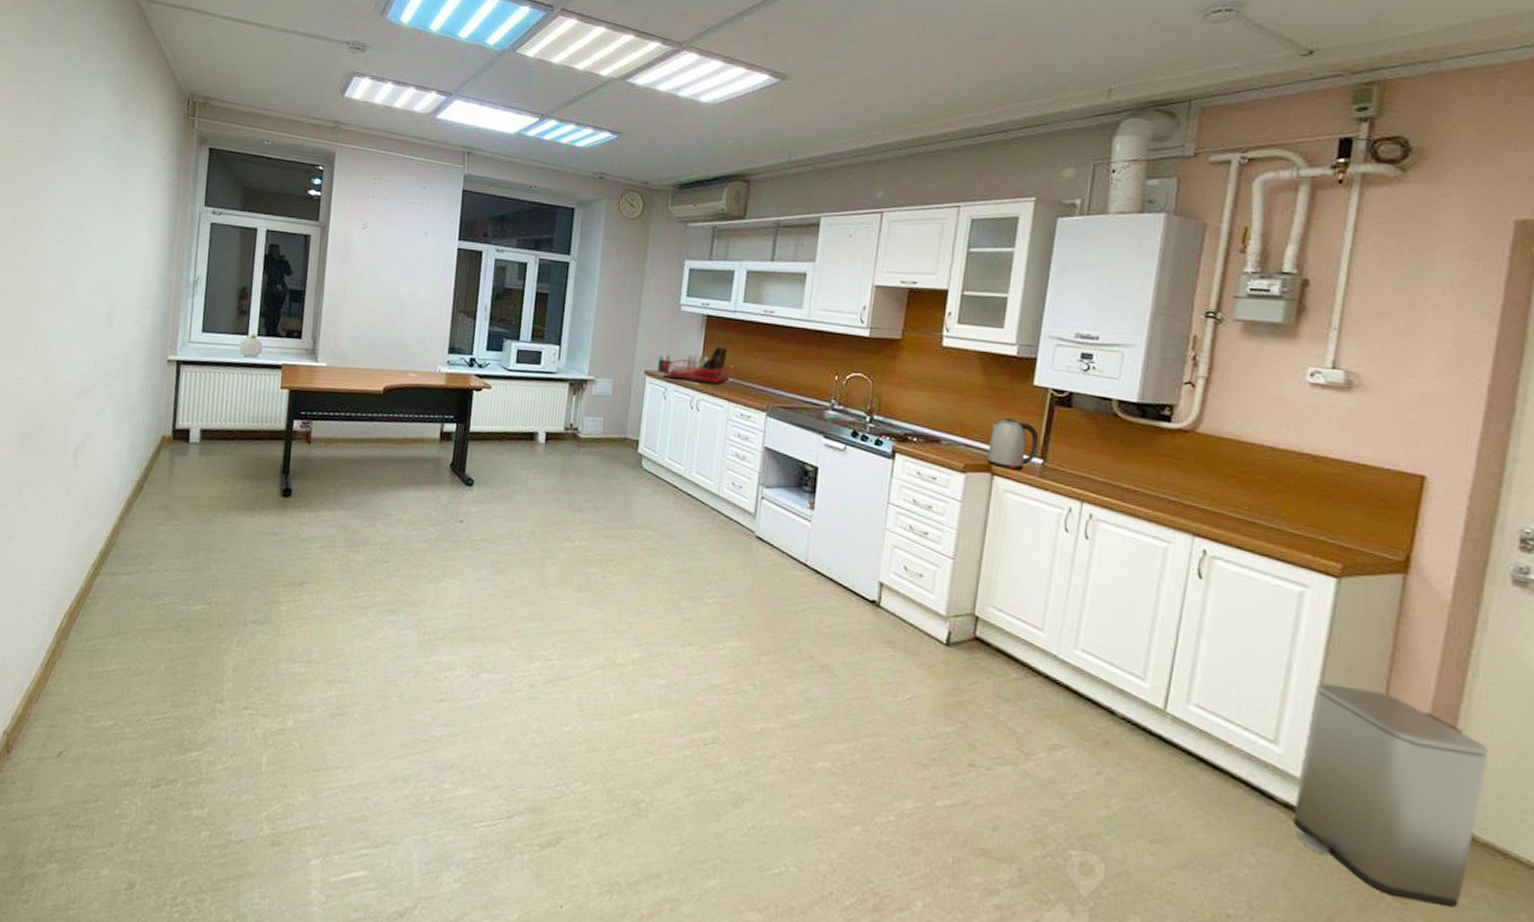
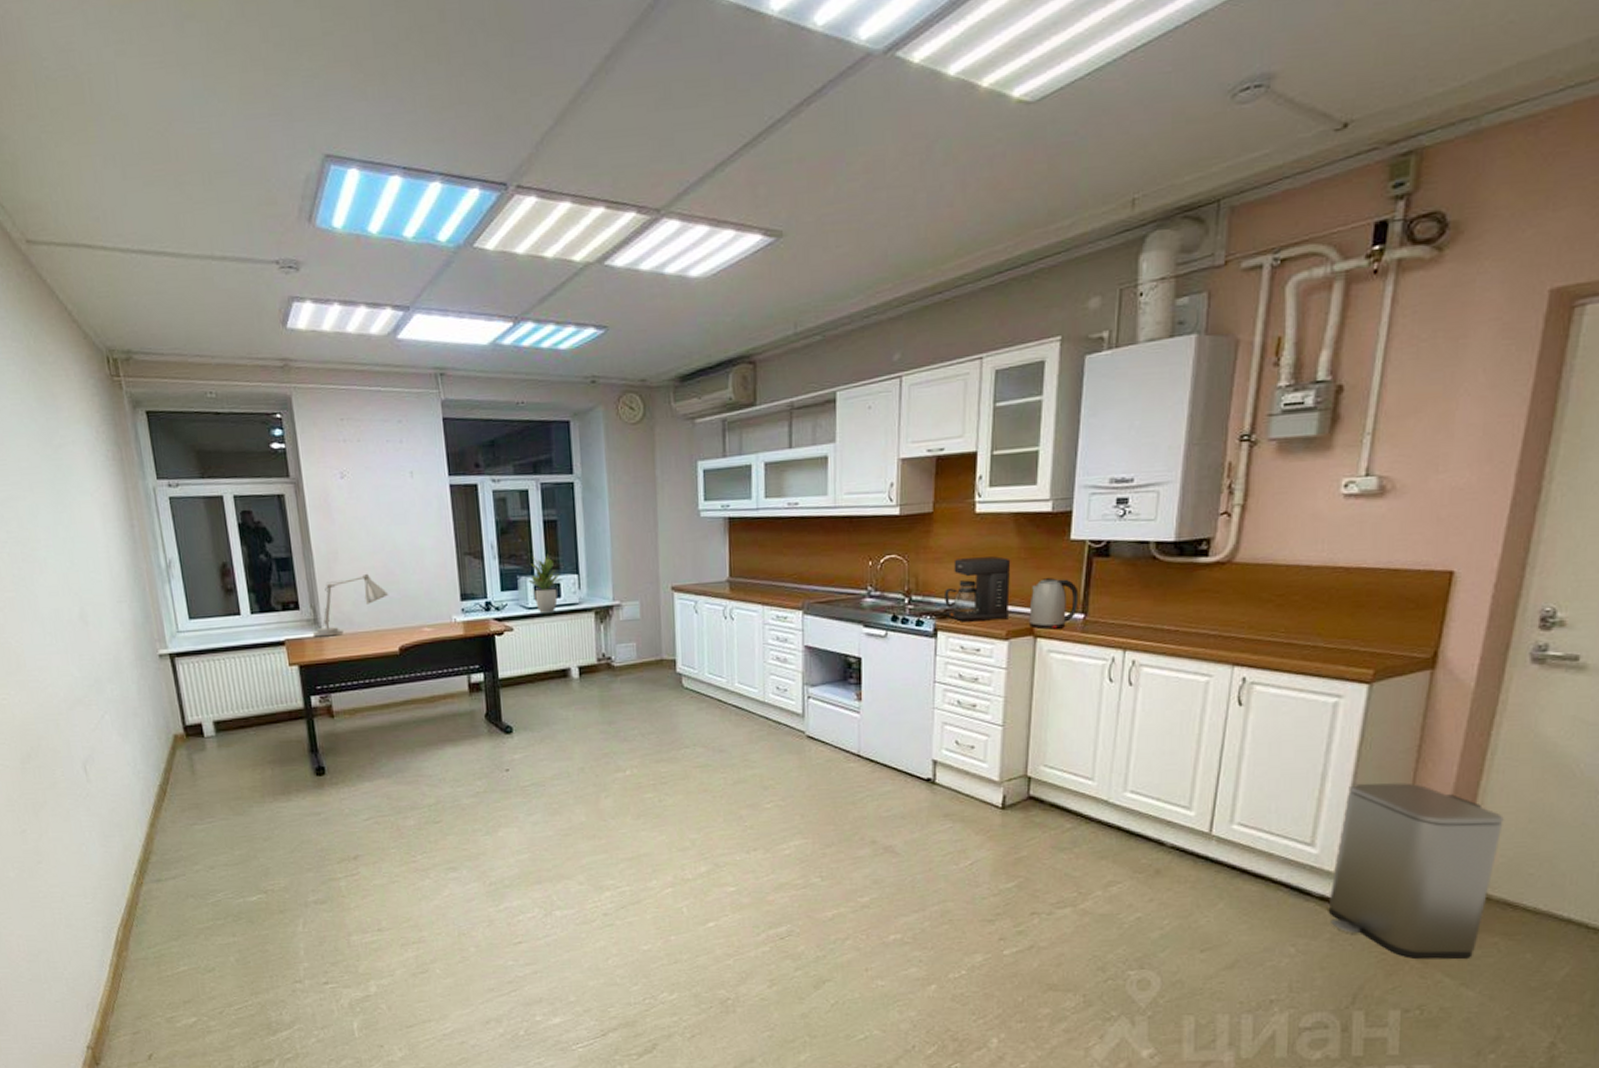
succulent plant: present [239,333,263,359] -> none [233,612,261,640]
desk lamp: none [308,315,385,368] -> present [312,573,389,637]
potted plant: none [511,322,546,378] -> present [526,553,564,614]
dish rack: present [657,347,734,385] -> none [684,549,764,592]
coffee maker: none [904,386,974,453] -> present [945,556,1011,622]

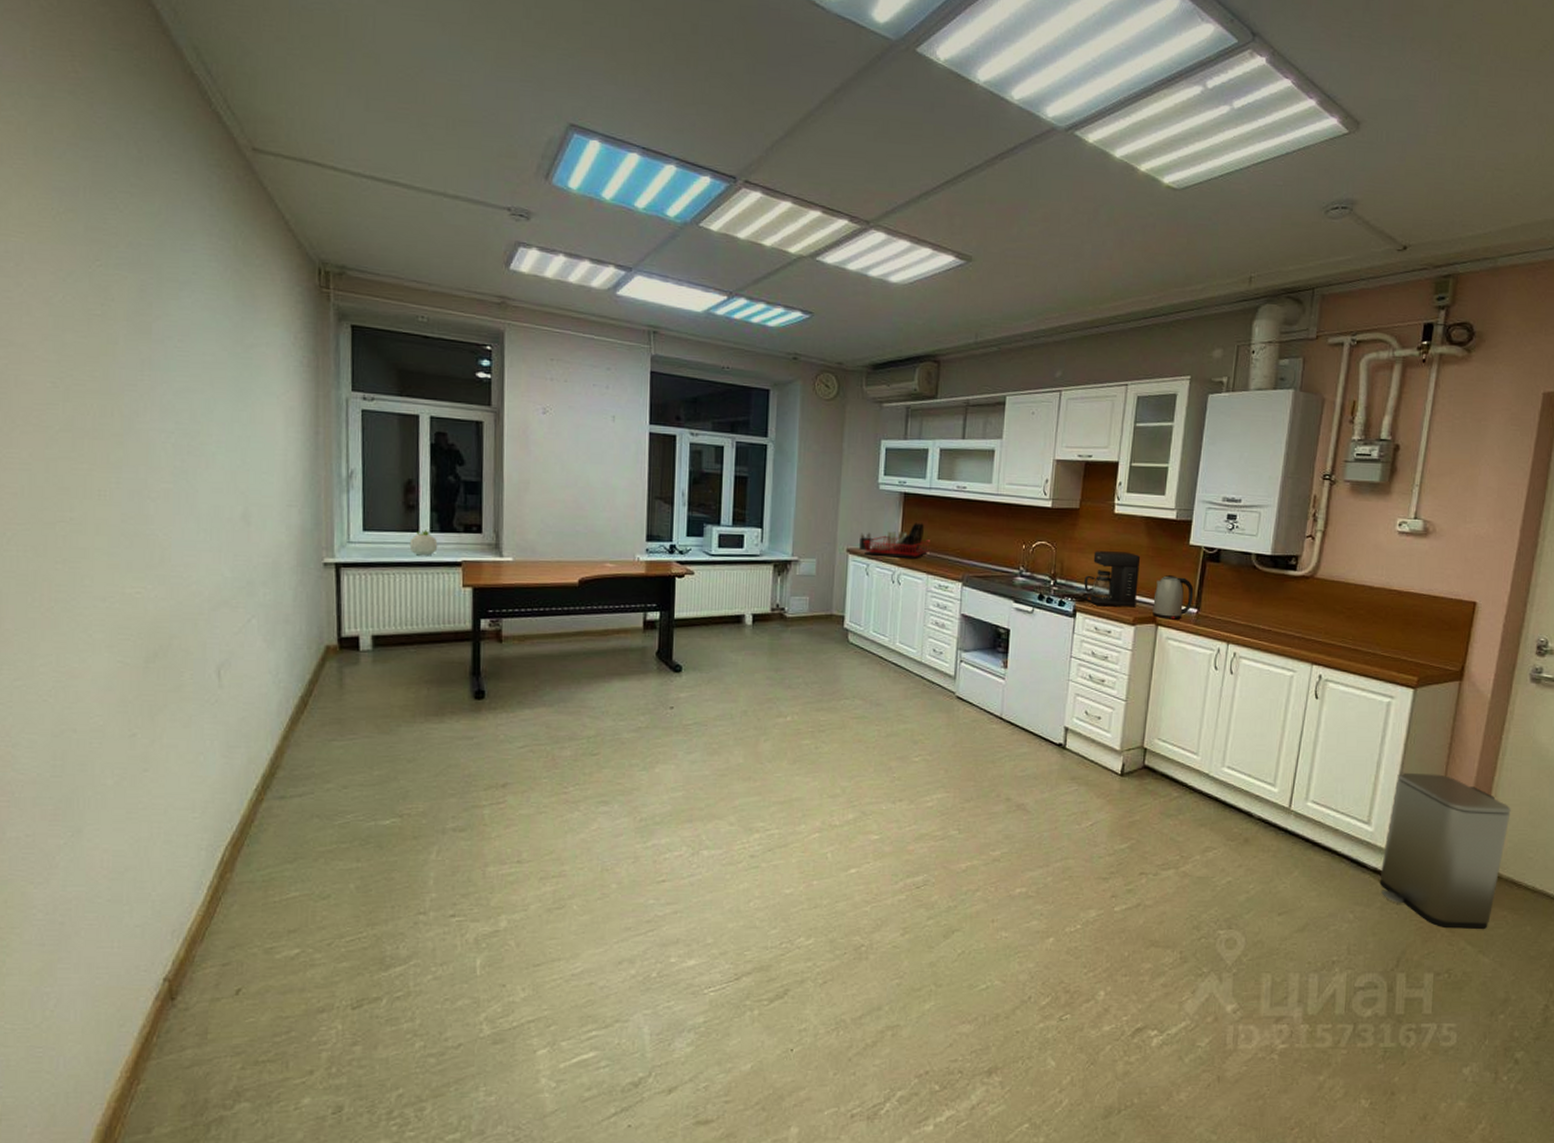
succulent plant: none [233,612,261,640] -> present [409,530,438,558]
desk lamp: present [312,573,389,637] -> none [492,505,576,563]
potted plant: present [526,553,564,614] -> none [712,506,748,562]
dish rack: none [684,549,764,592] -> present [859,523,931,559]

